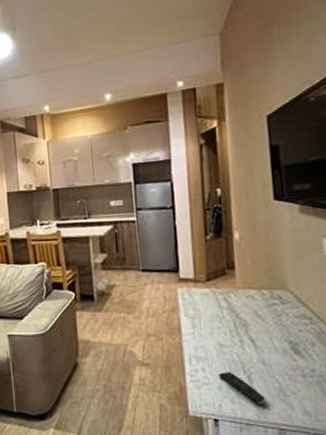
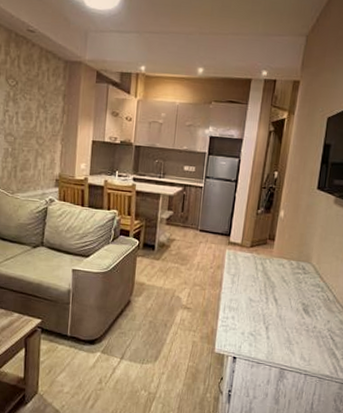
remote control: present [218,372,265,404] -> none [244,321,275,349]

